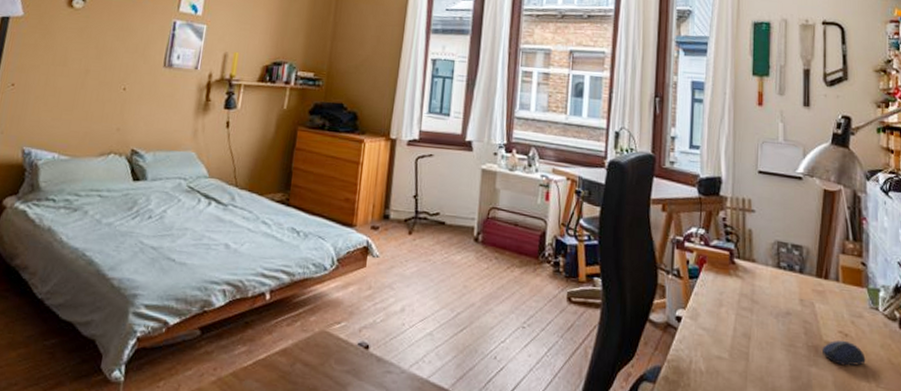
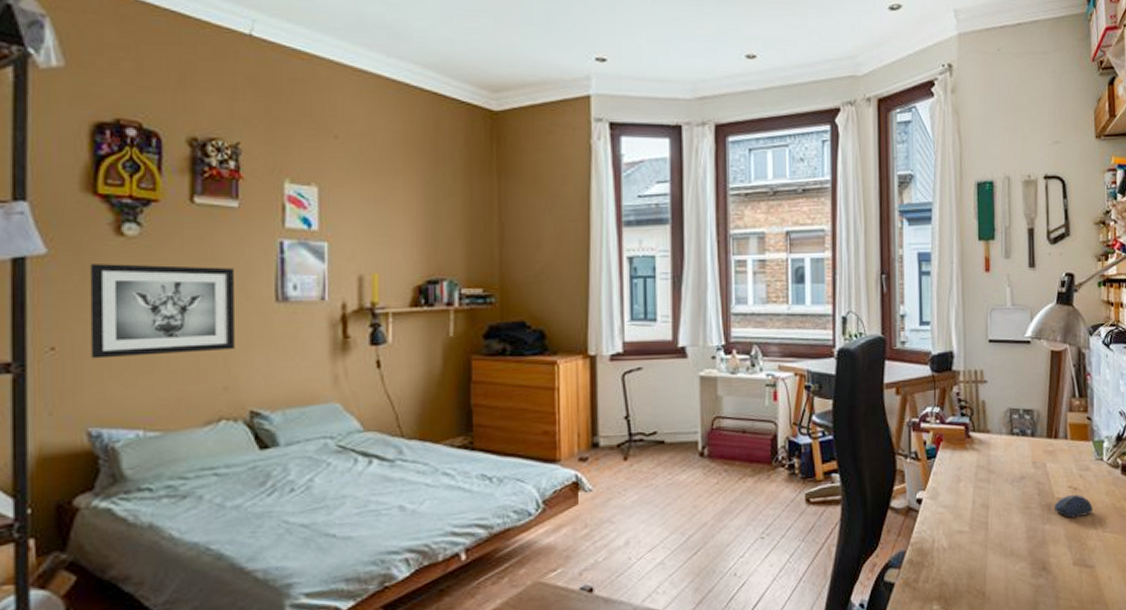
wall art: none [35,26,139,100] -> present [90,264,234,359]

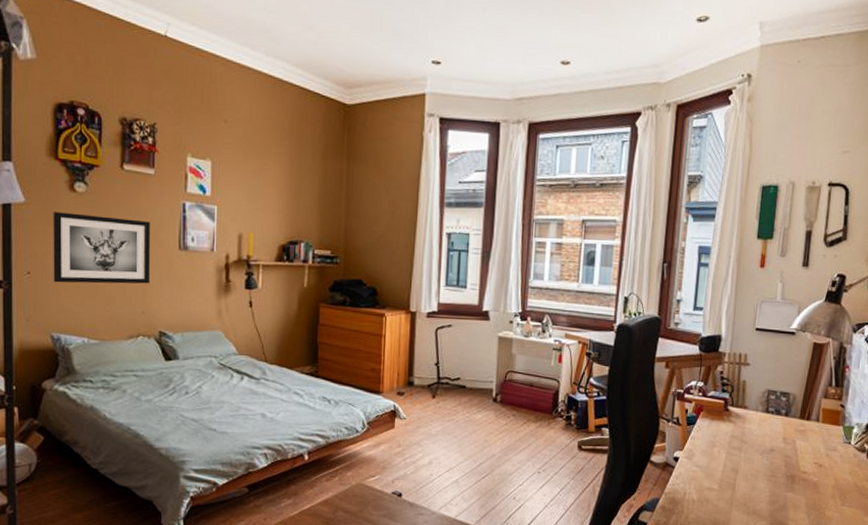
computer mouse: present [1055,494,1093,518] -> none [799,470,836,490]

